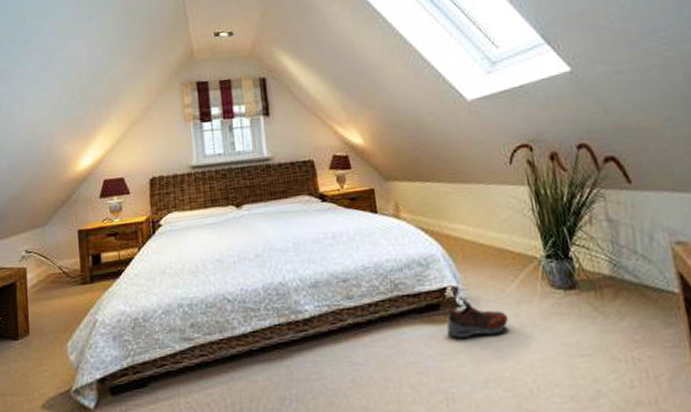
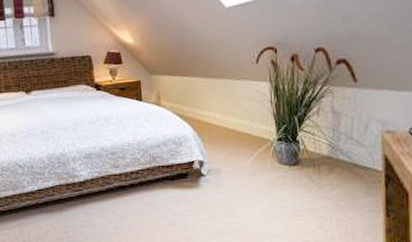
shoe: present [446,296,509,338] -> none [192,168,242,200]

